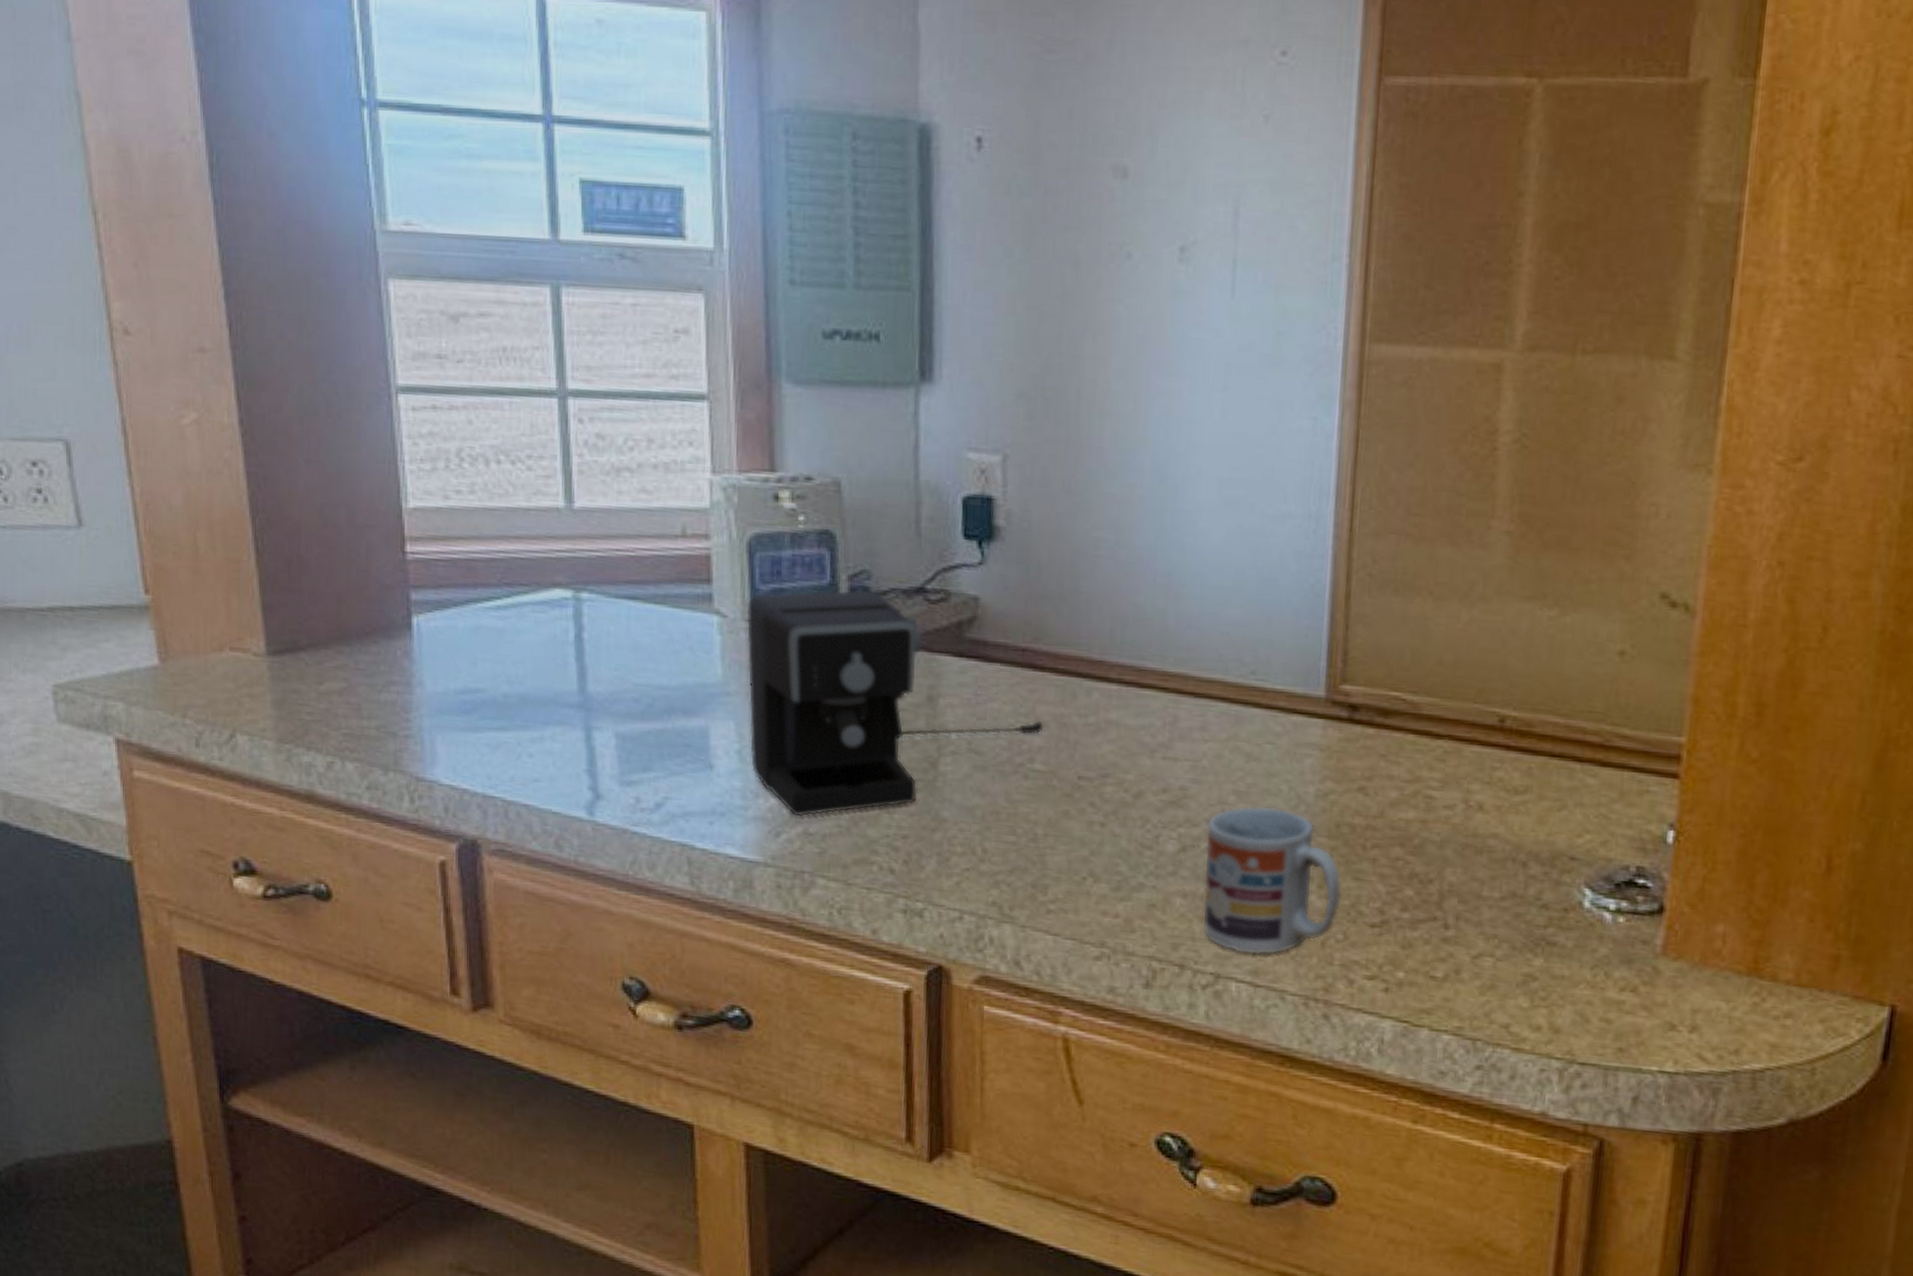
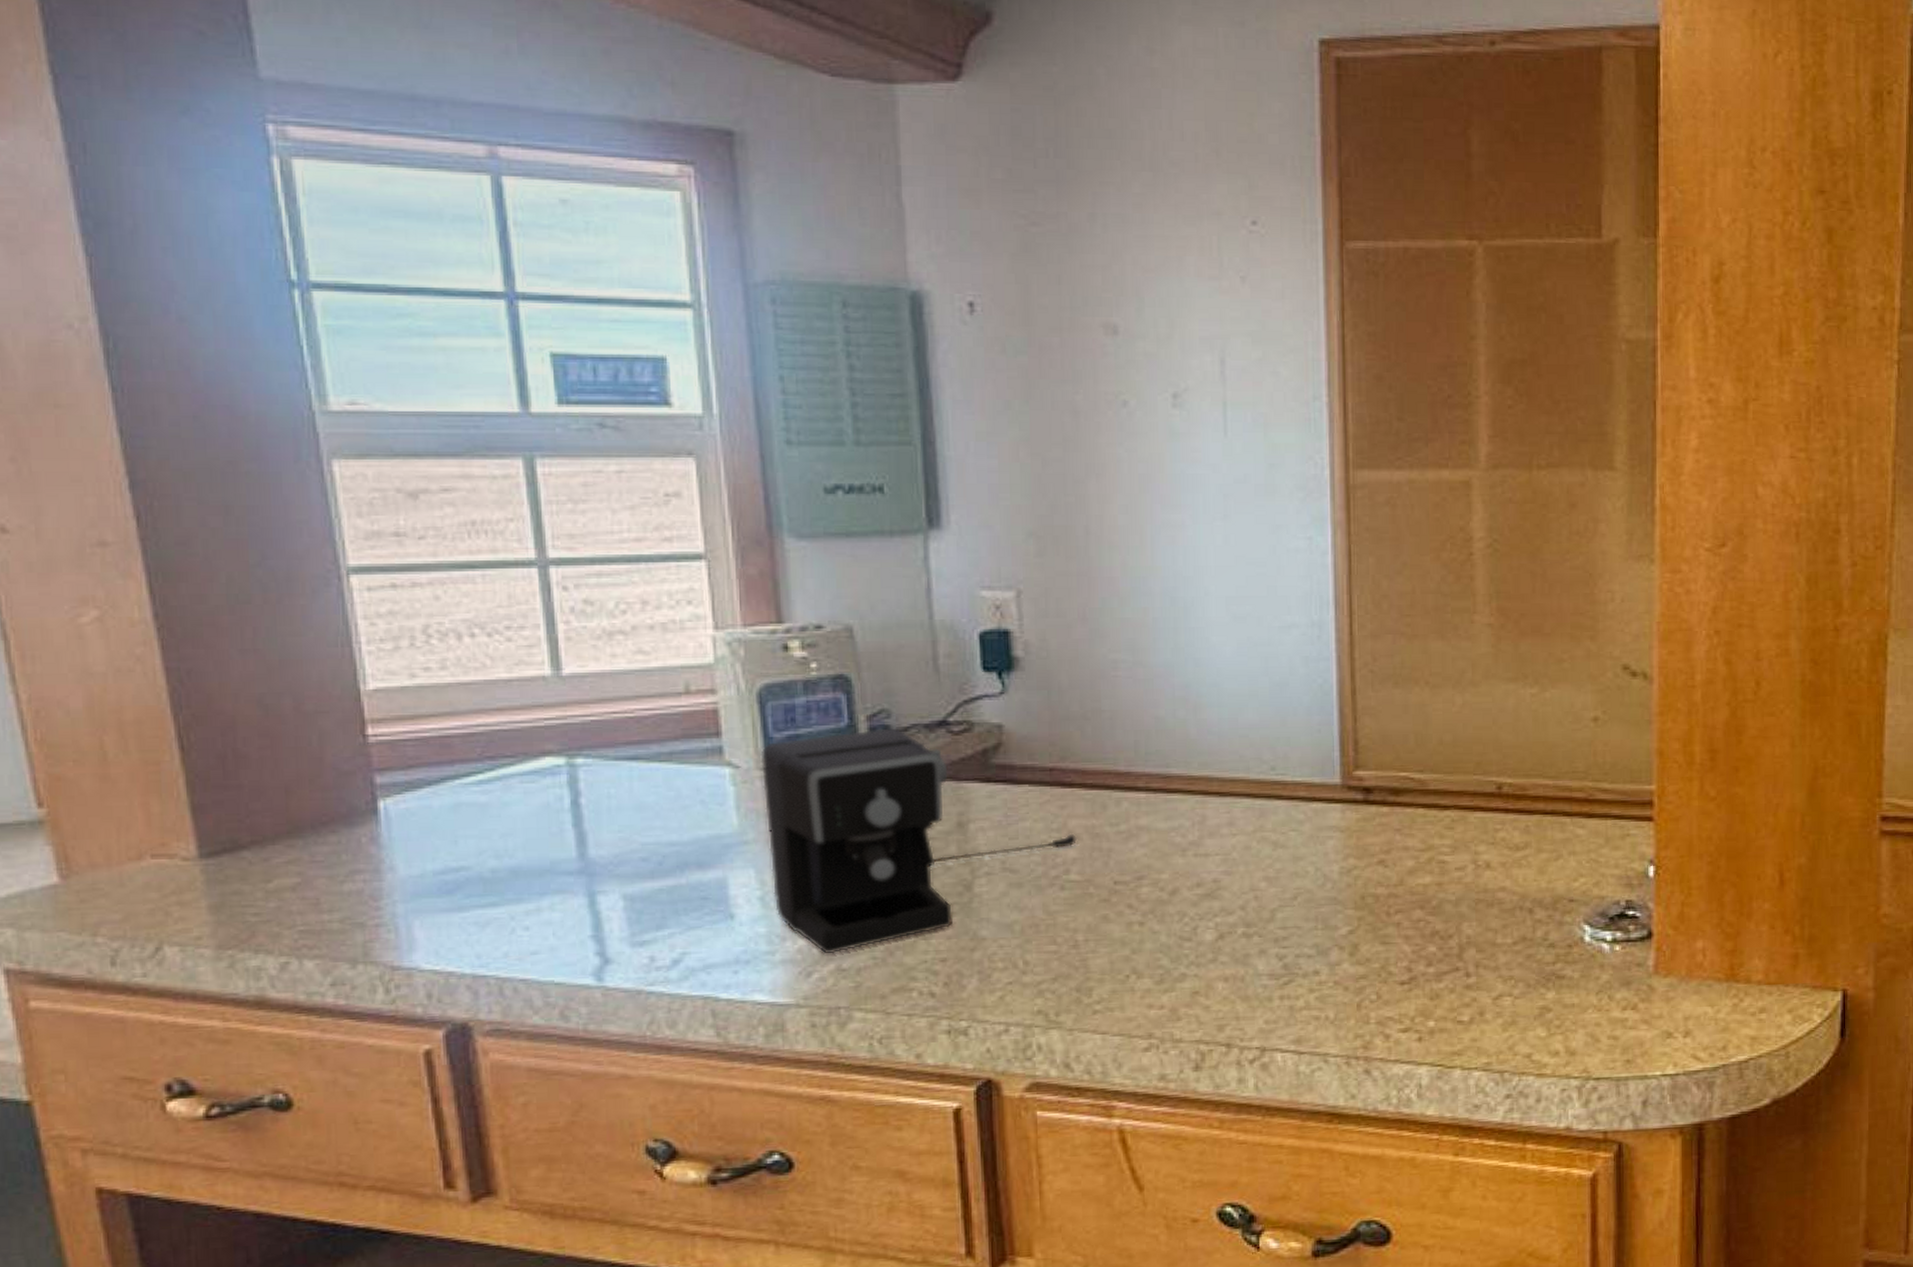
cup: present [1203,806,1342,955] -> none [1241,888,1371,1025]

